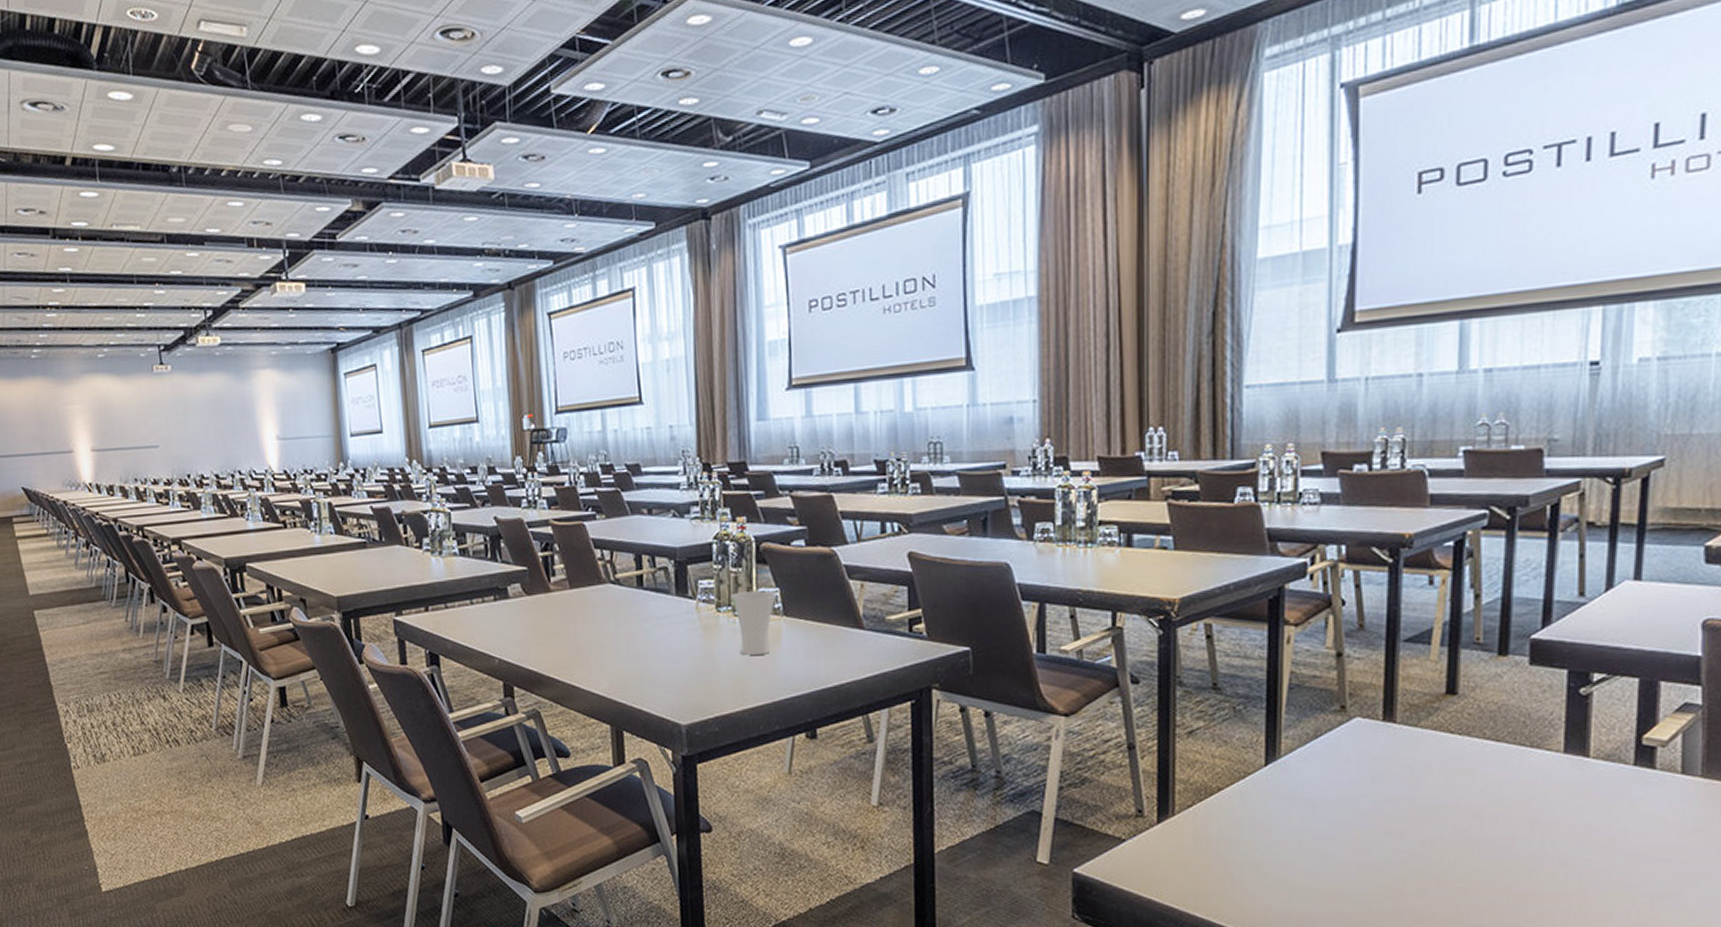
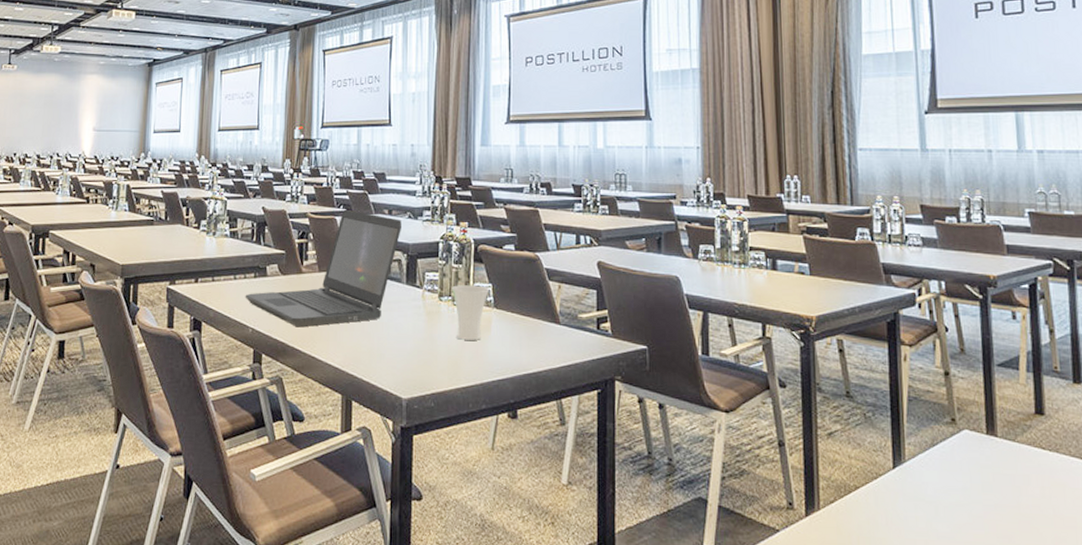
laptop computer: none [485,512,665,654] -> present [245,209,401,328]

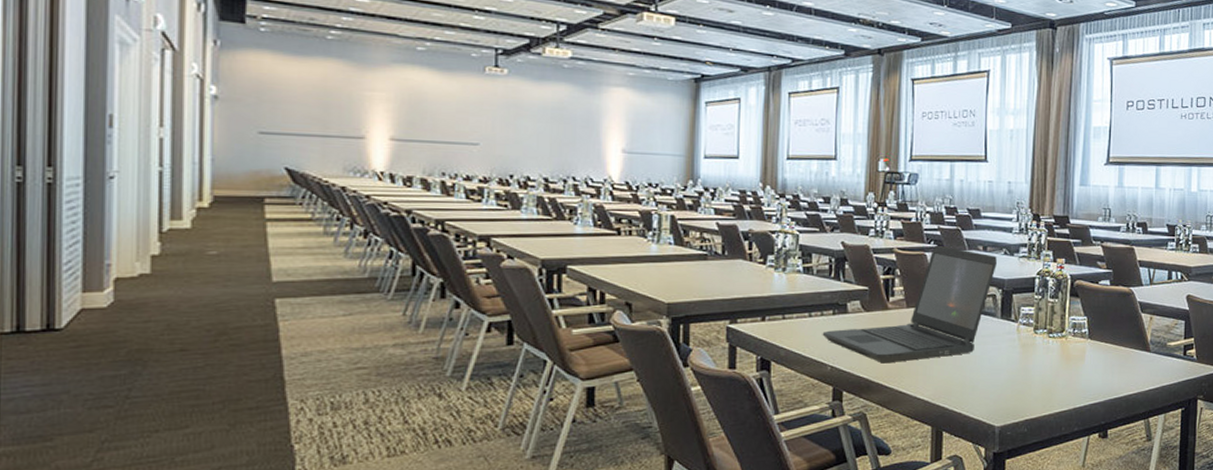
cup: present [451,285,489,340] -> none [1046,318,1084,369]

